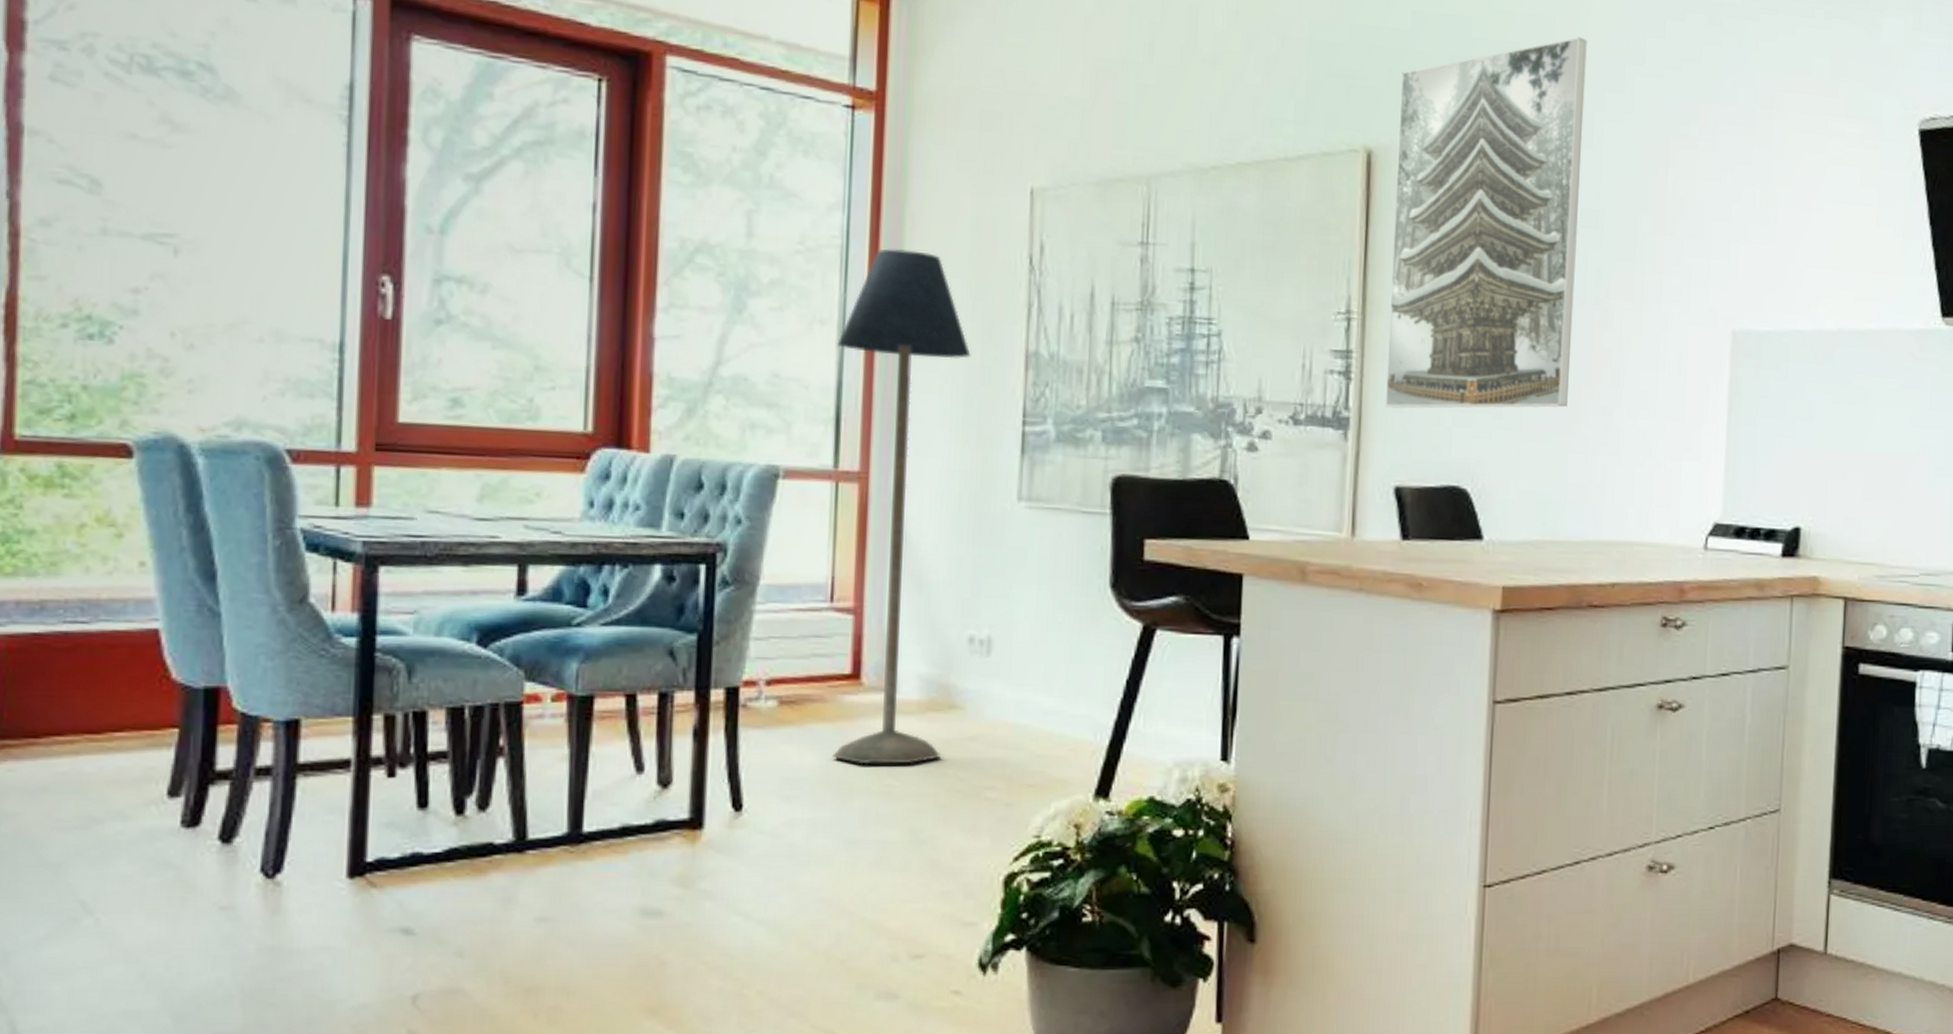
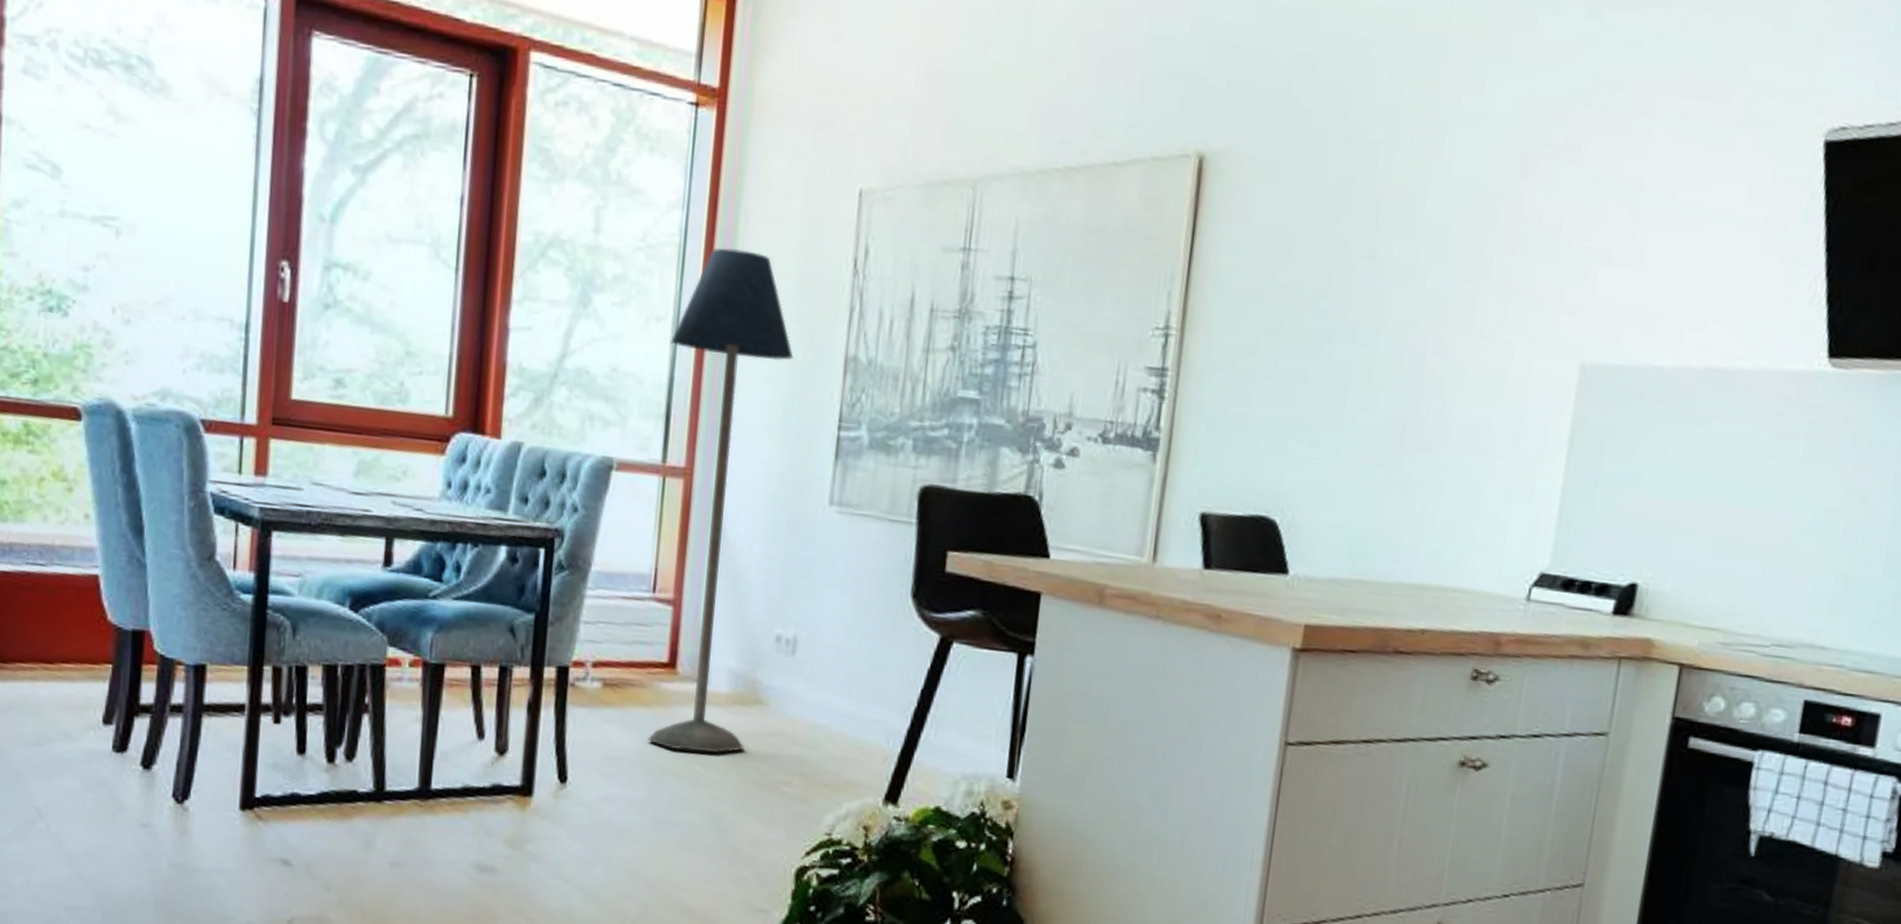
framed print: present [1384,37,1587,409] -> none [1197,32,1447,439]

